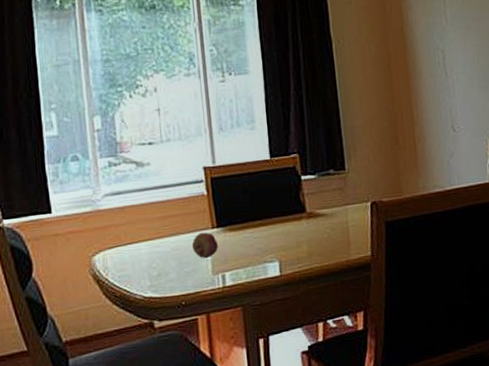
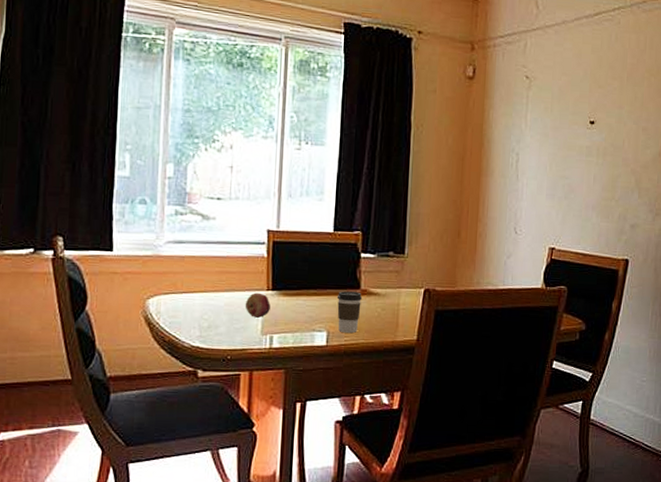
coffee cup: none [283,215,310,260] -> present [336,291,363,334]

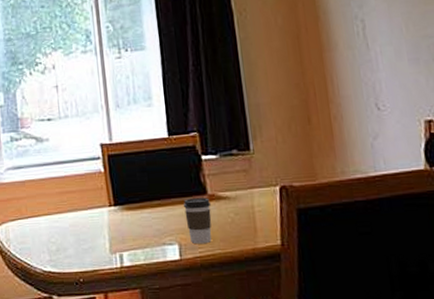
fruit: present [245,292,270,319] -> none [89,209,116,237]

